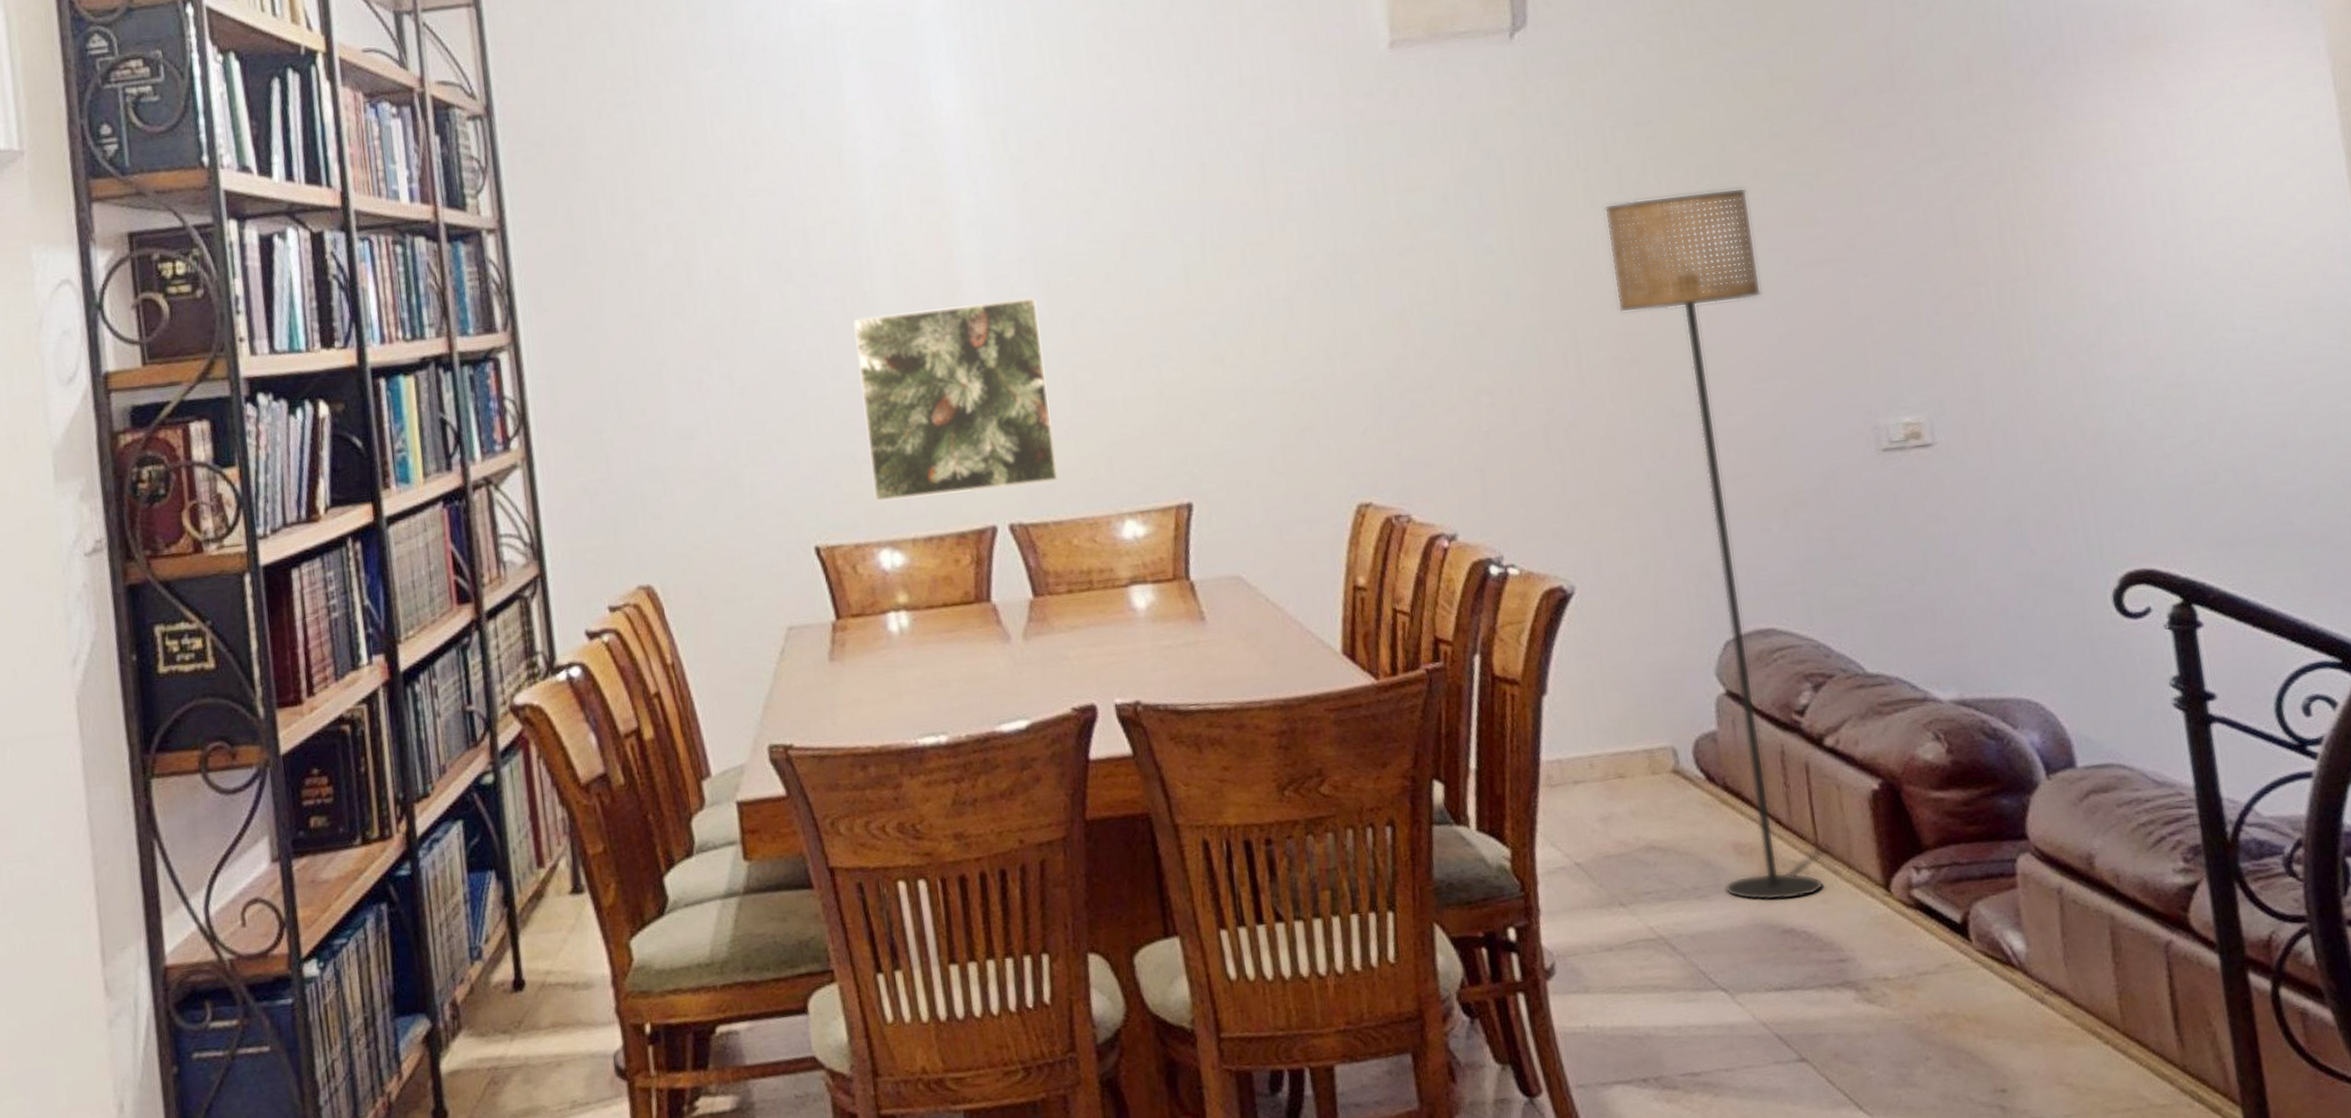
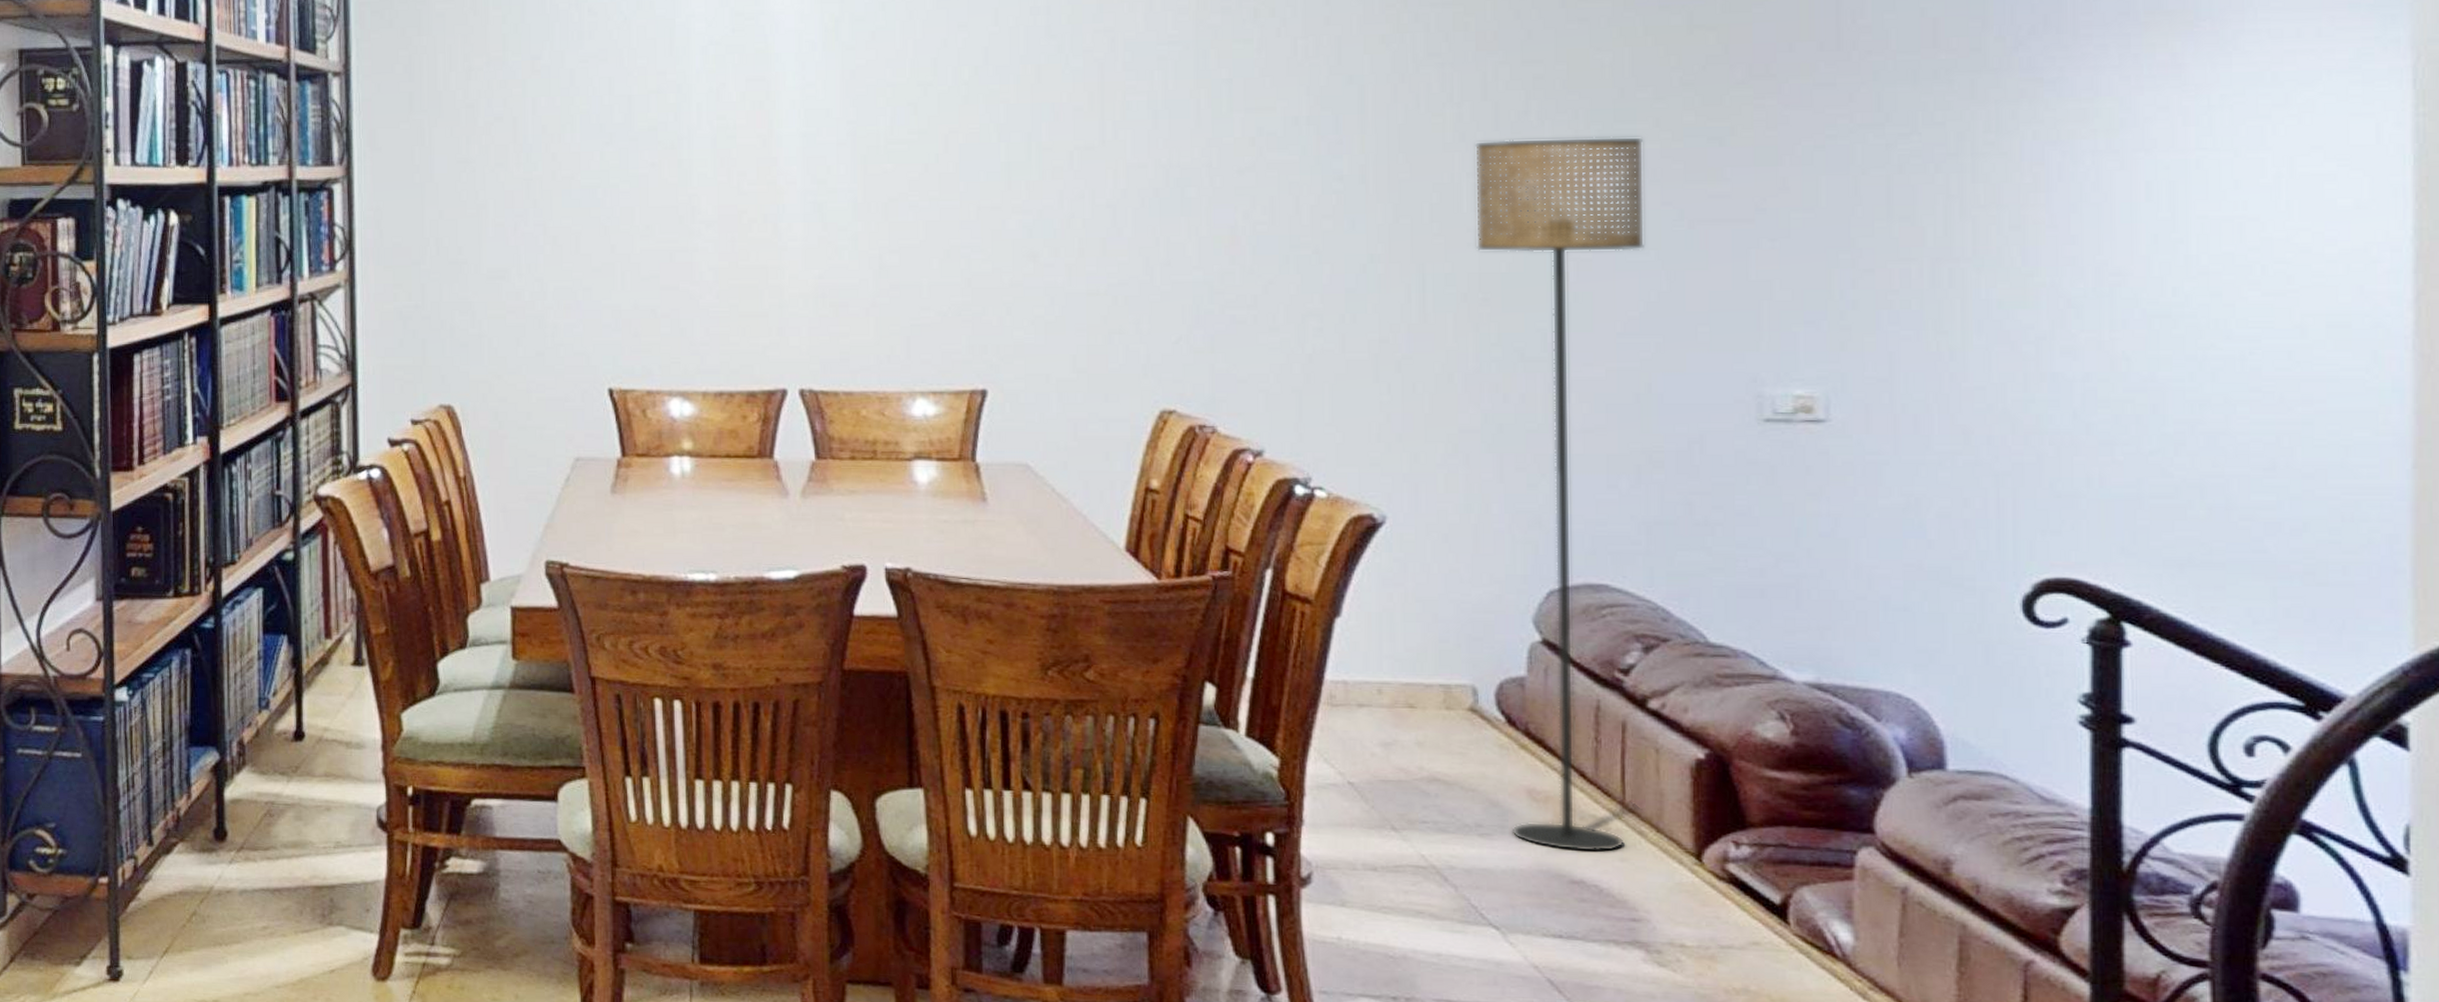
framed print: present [853,298,1059,502] -> none [668,180,855,355]

